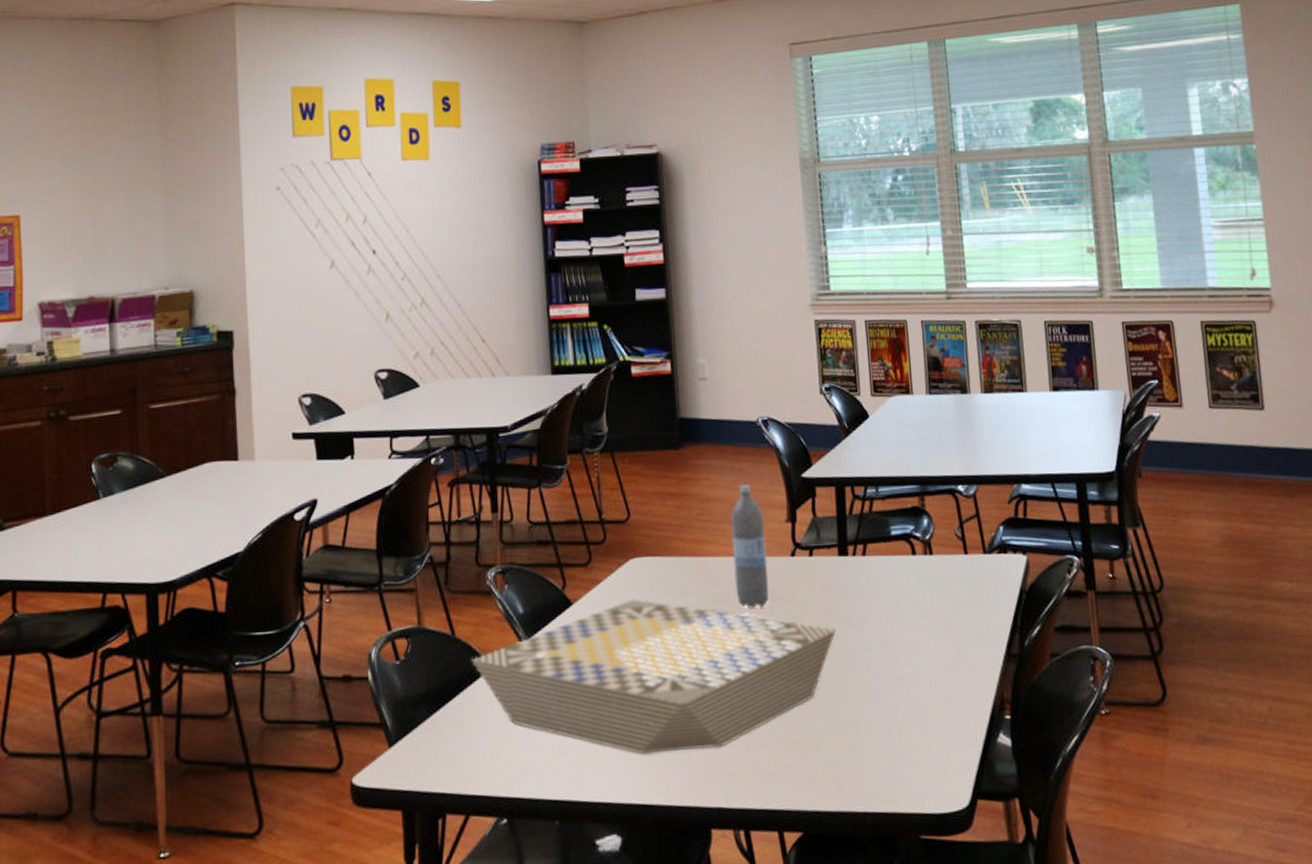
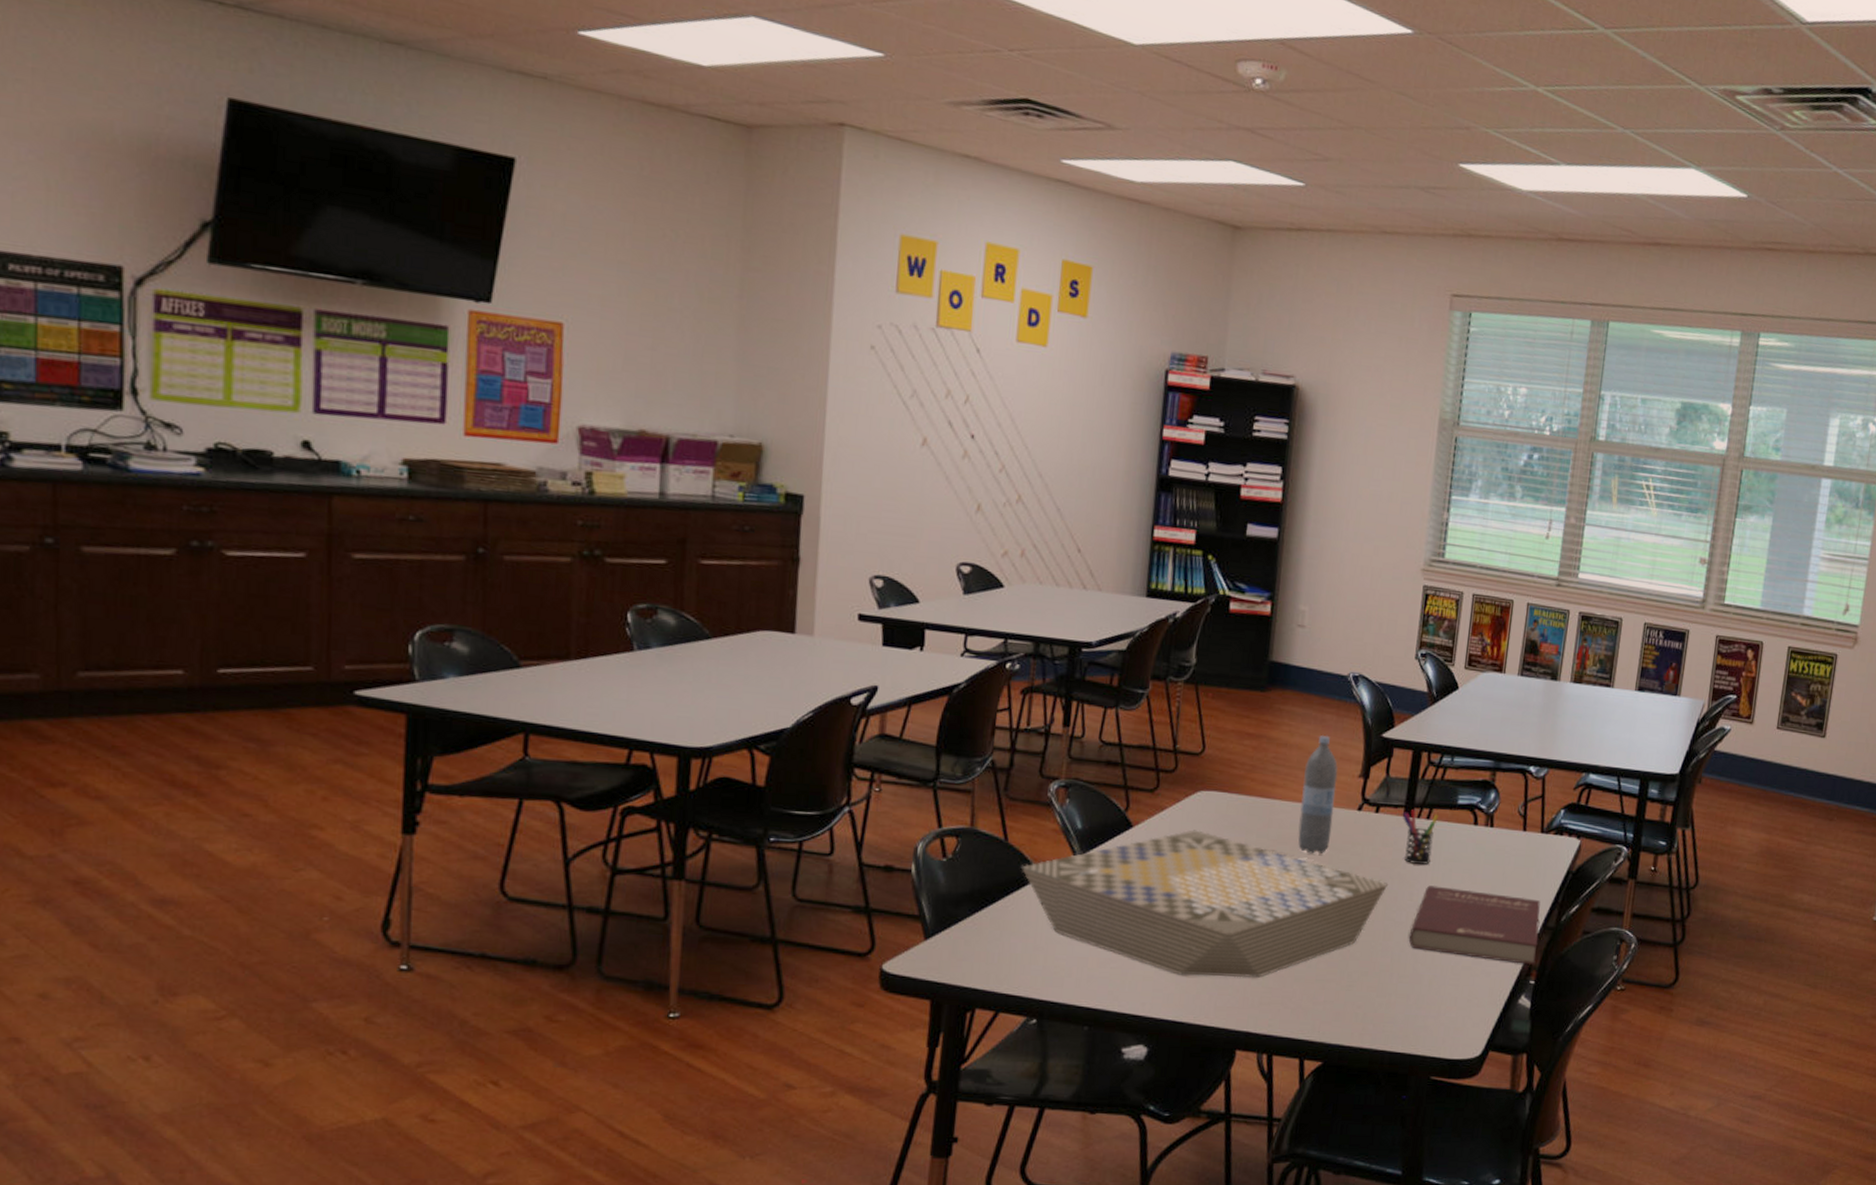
pen holder: none [836,548,875,605] -> present [1402,810,1439,865]
book: none [867,624,1007,699] -> present [1408,885,1541,965]

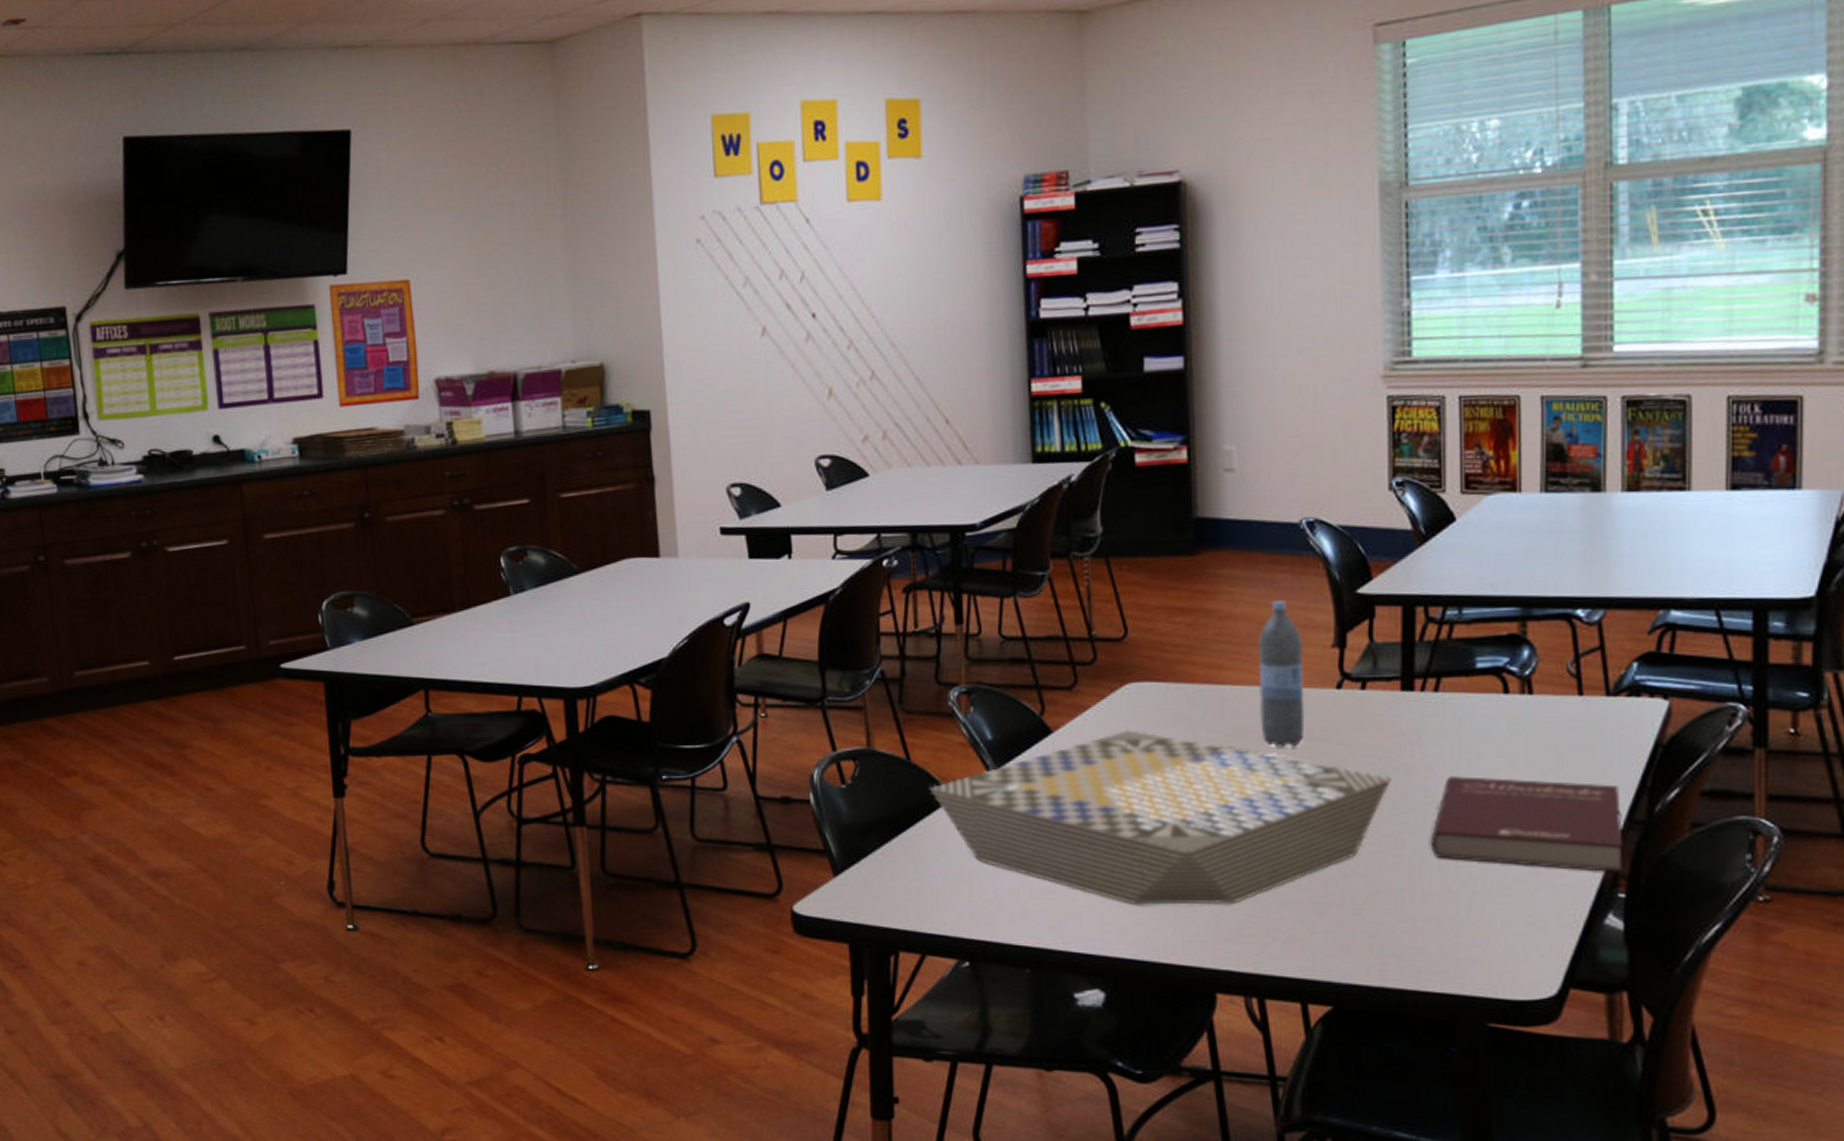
pen holder: present [1402,810,1439,865] -> none [1398,681,1452,750]

